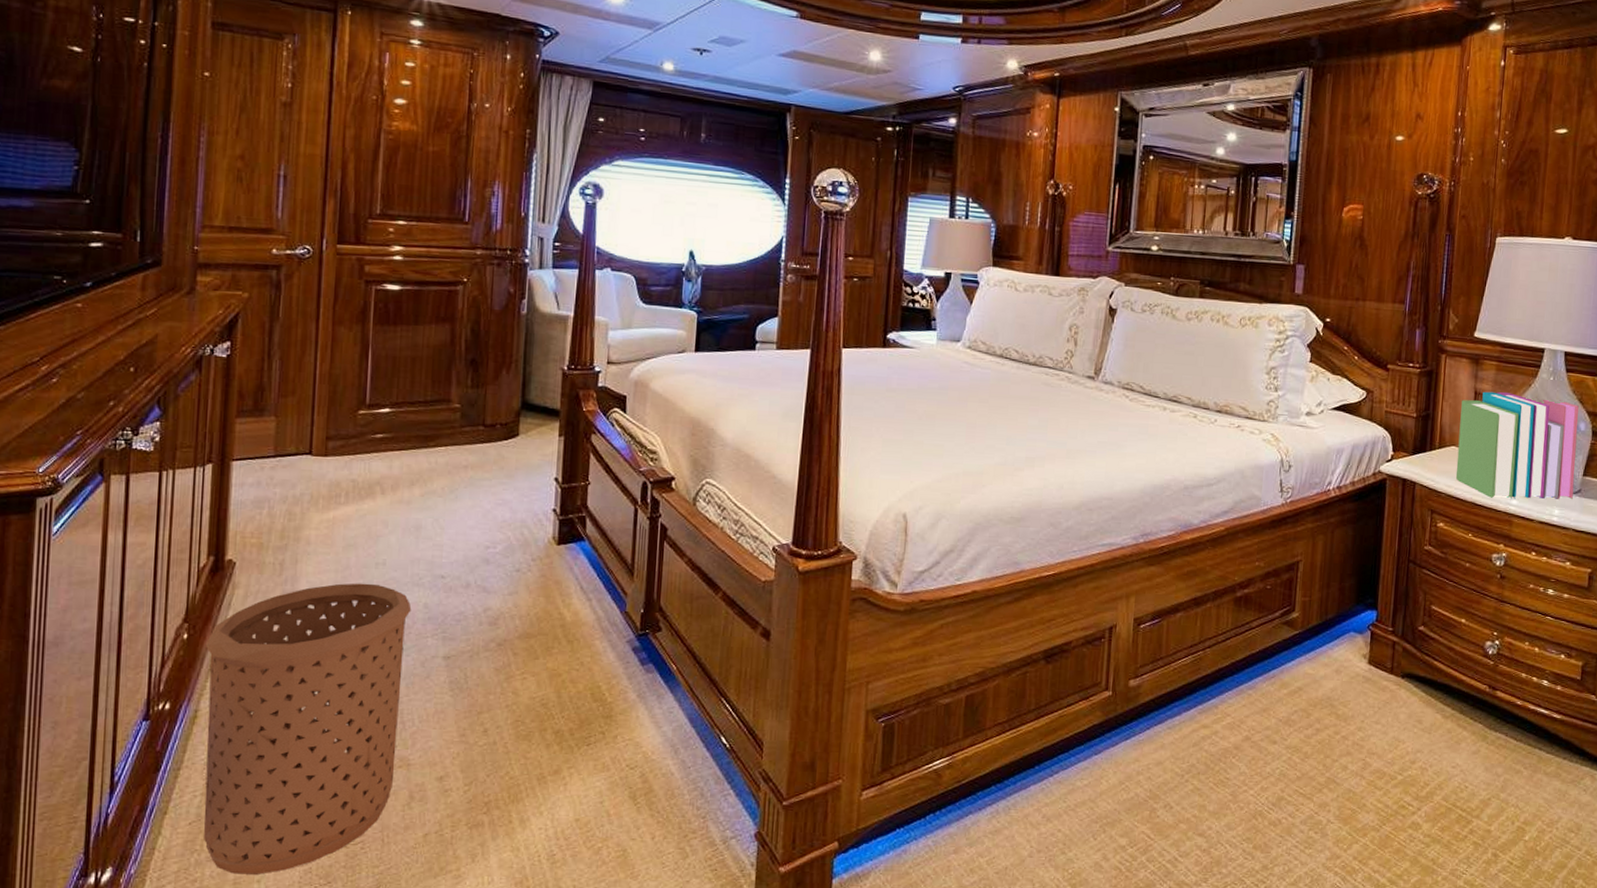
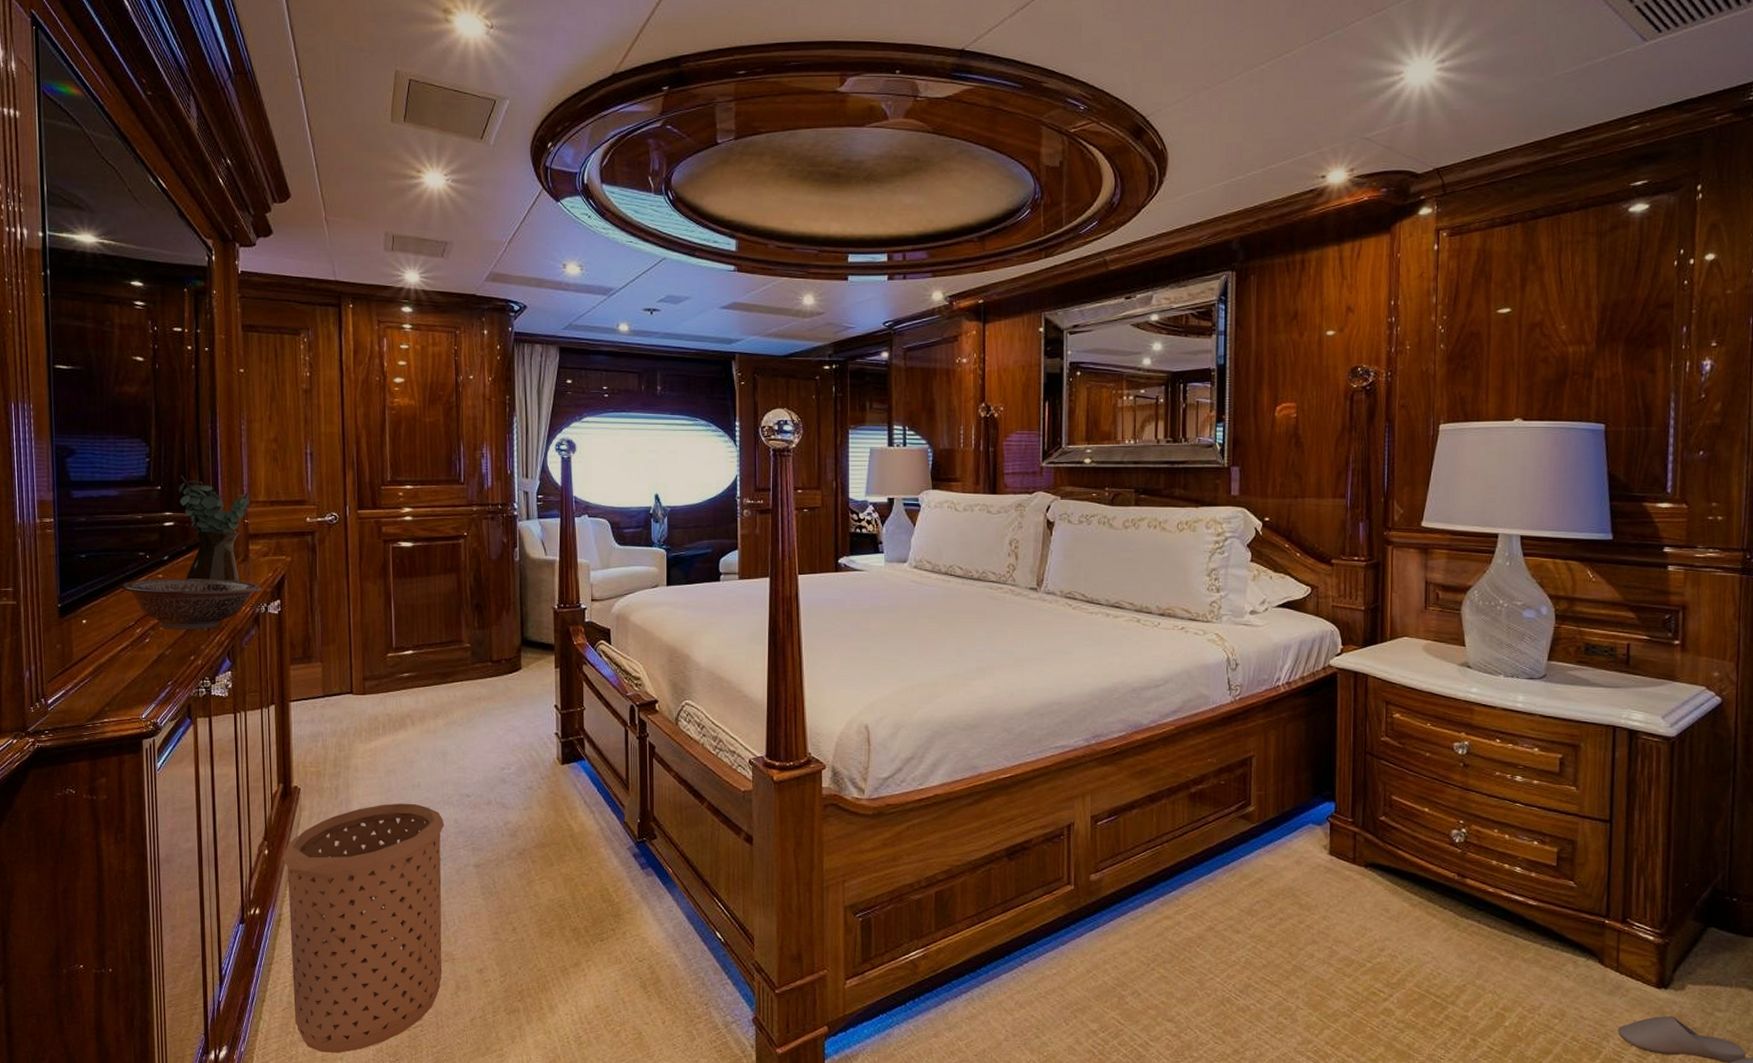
decorative bowl: none [25,308,210,372] -> present [120,578,263,630]
vase: none [112,189,203,317] -> present [179,475,250,581]
books: present [1455,391,1579,499] -> none [1409,580,1540,687]

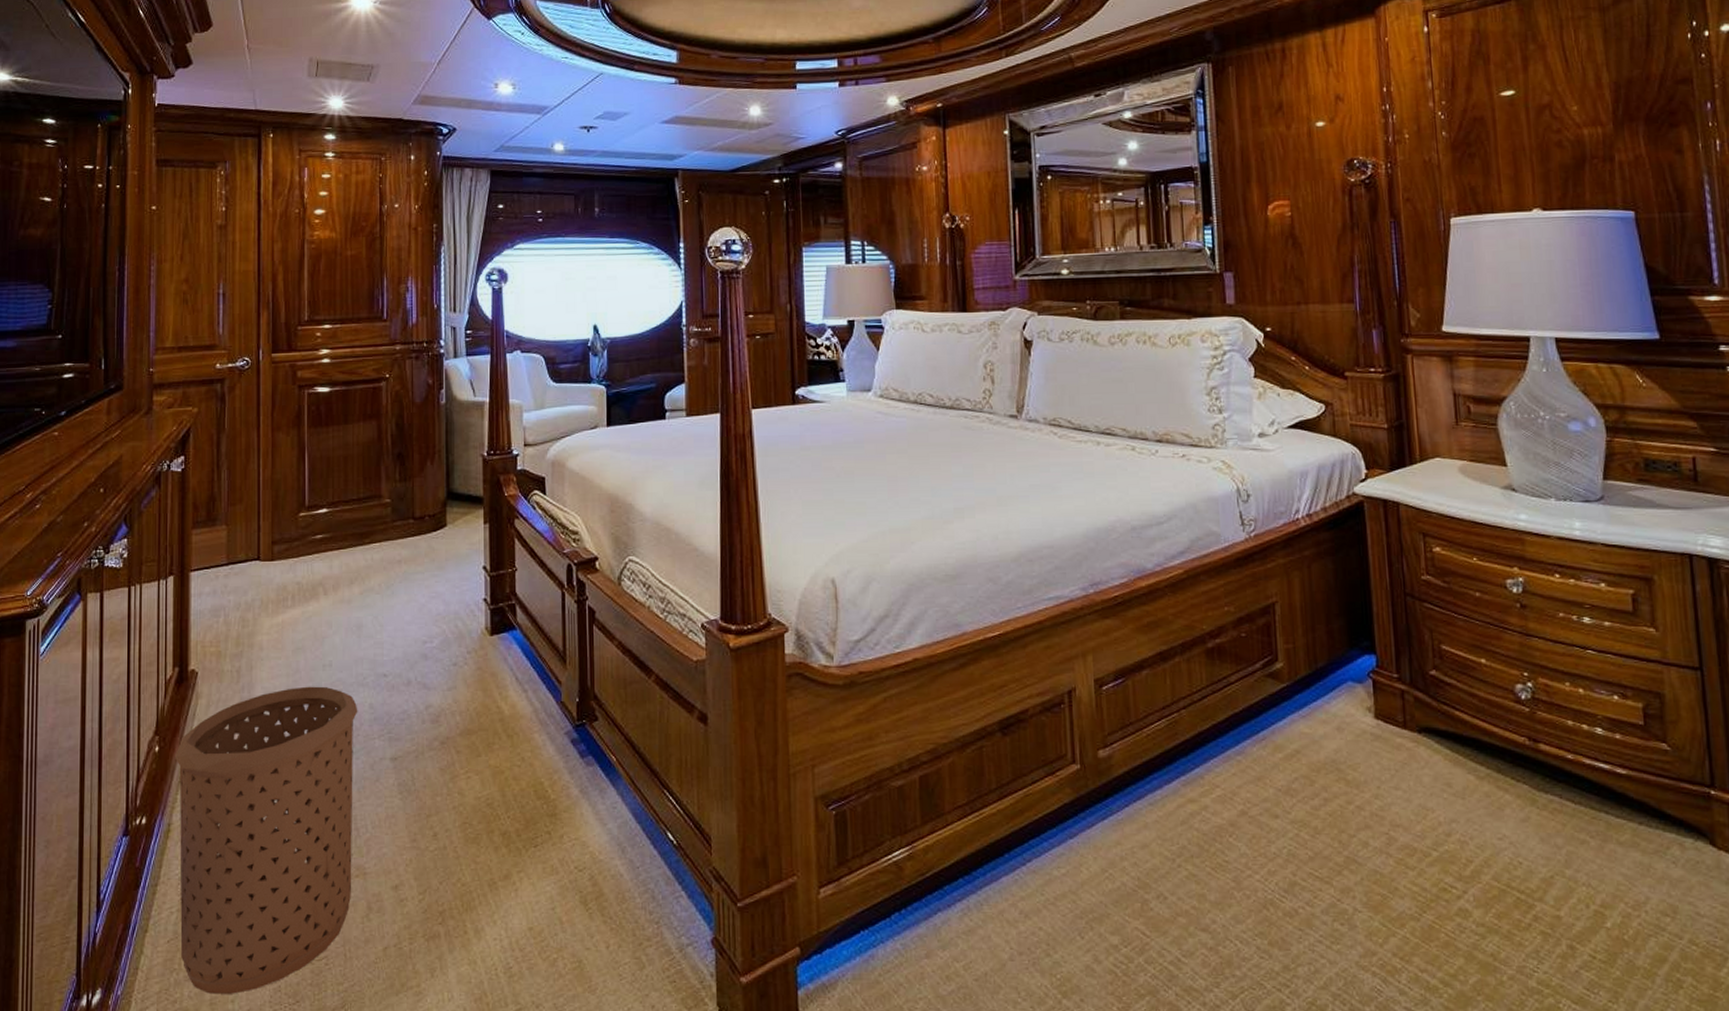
decorative bowl: present [120,578,263,630] -> none [12,435,166,493]
vase: present [179,475,250,581] -> none [81,322,157,437]

